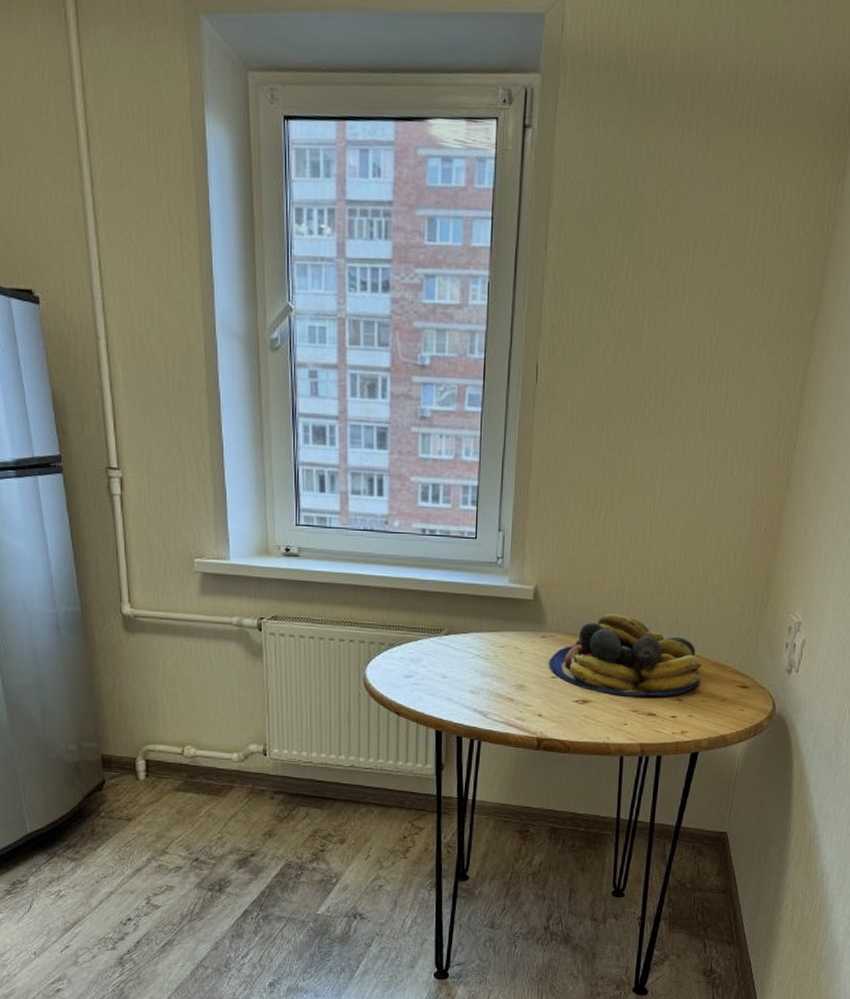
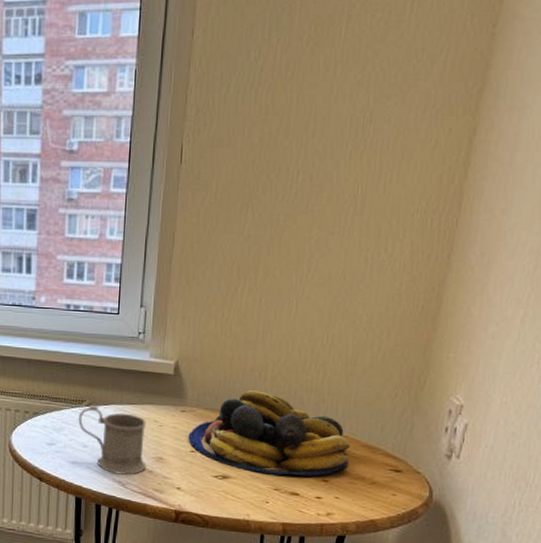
mug: none [437,633,508,704] -> present [78,405,146,475]

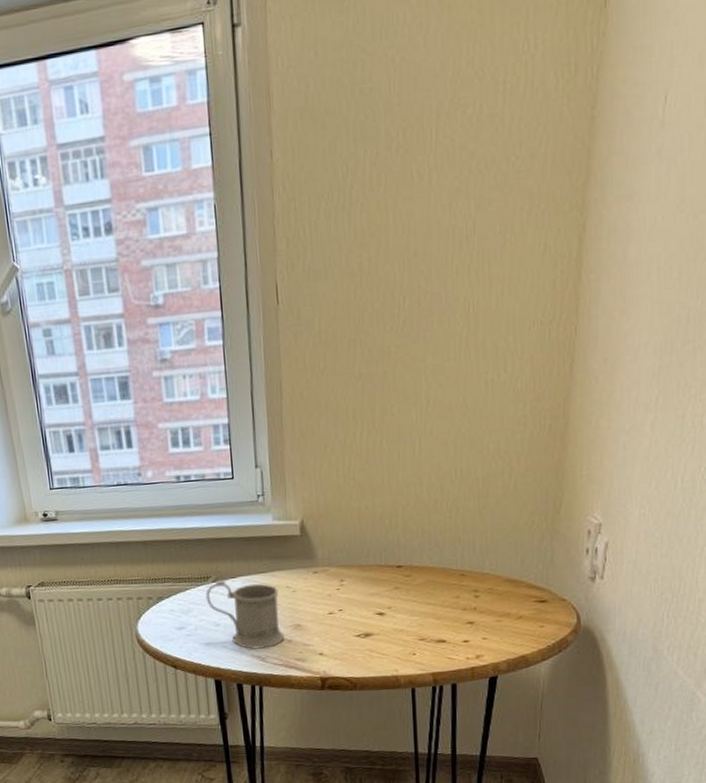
fruit bowl: present [188,390,350,477] -> none [324,539,492,626]

